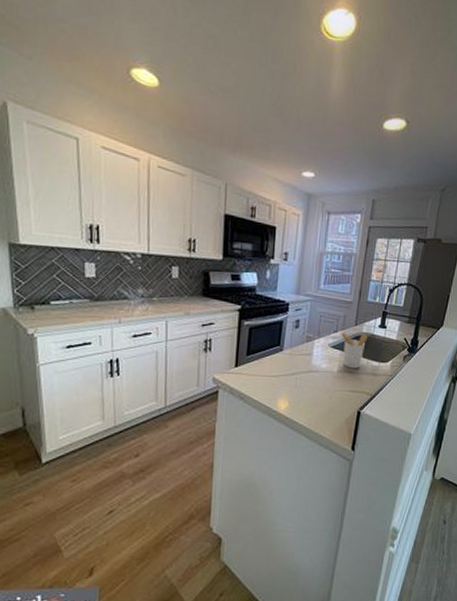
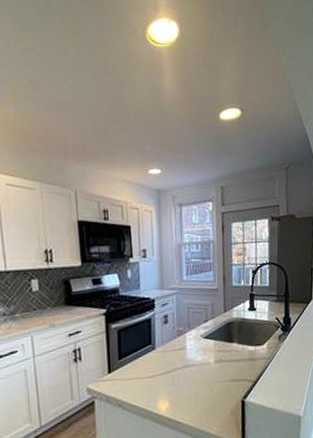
utensil holder: present [340,332,368,369] -> none [210,319,239,357]

